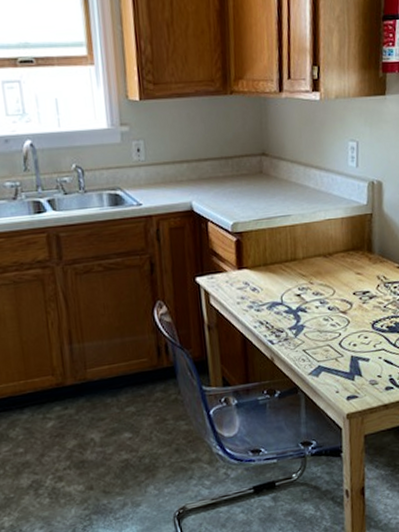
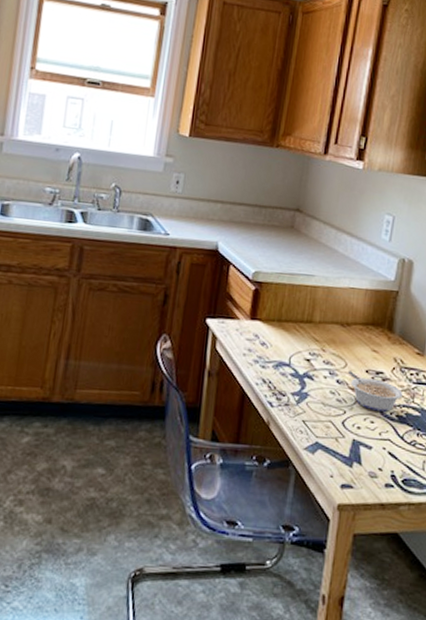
legume: none [338,296,390,328] -> present [349,371,403,413]

